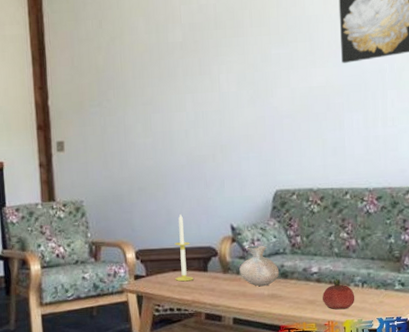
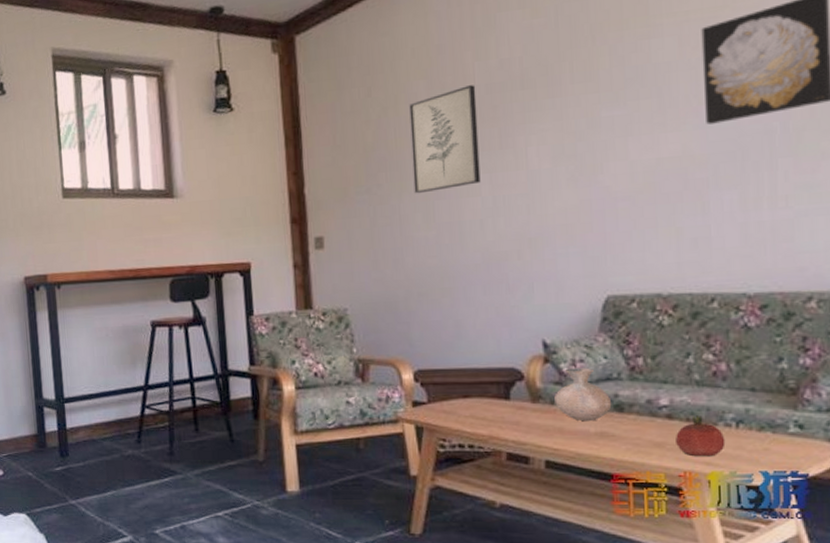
wall art: none [132,23,186,108] -> present [409,85,481,194]
candle: present [174,213,194,282] -> none [465,325,491,412]

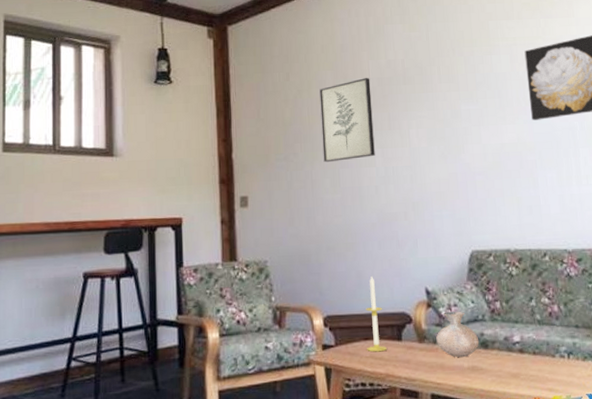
candle: none [465,325,491,412] -> present [366,275,387,352]
fruit: present [676,415,726,457] -> none [527,349,562,384]

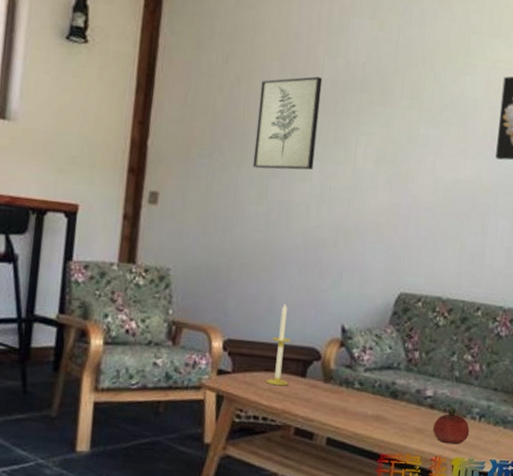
vase: present [436,311,480,358] -> none [343,354,390,405]
fruit: none [527,349,562,384] -> present [433,407,470,445]

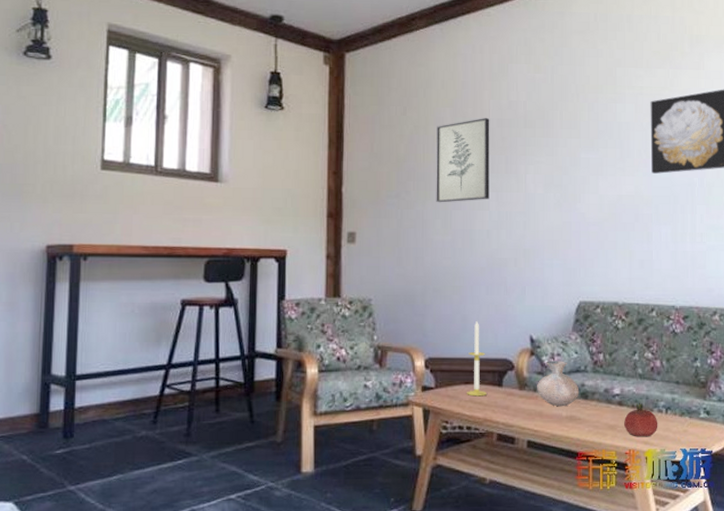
vase: none [343,354,390,405] -> present [537,361,580,407]

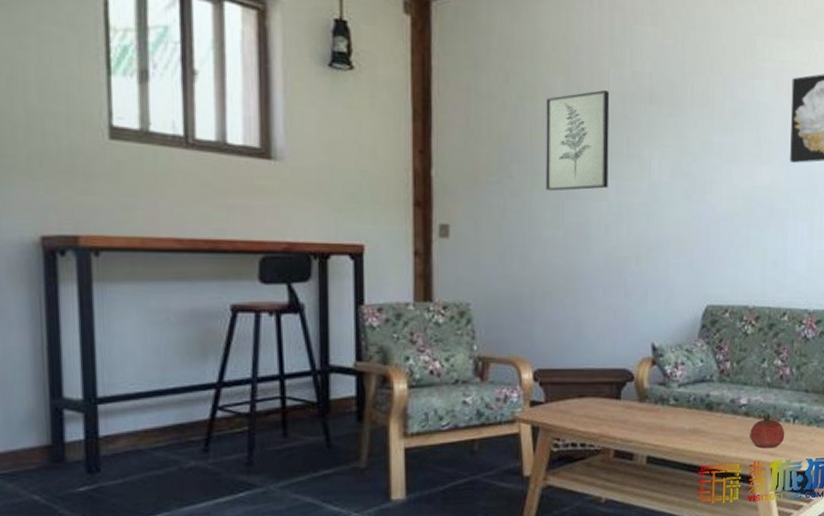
candle: present [467,320,487,397] -> none [581,327,603,411]
vase: present [537,361,580,407] -> none [658,370,704,420]

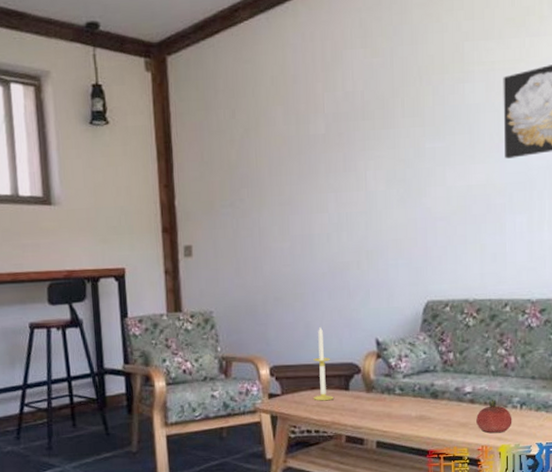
wall art: present [545,90,610,191] -> none [268,113,328,209]
candle: none [581,327,603,411] -> present [313,326,334,401]

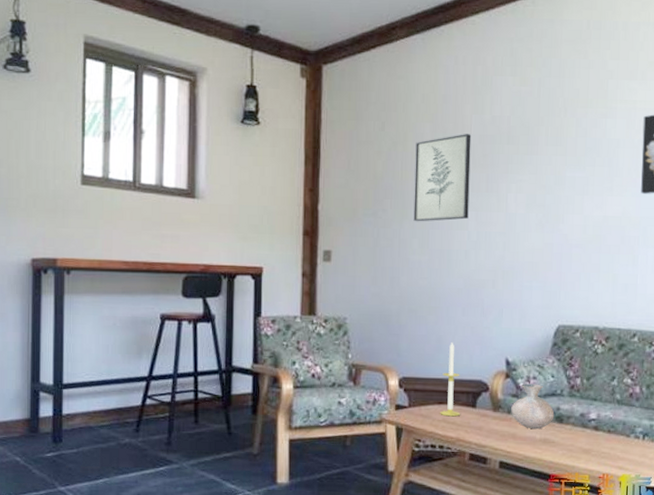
wall art: none [268,113,328,209] -> present [413,134,472,222]
vase: none [385,362,429,408] -> present [511,383,555,430]
fruit: present [476,400,512,433] -> none [599,428,634,462]

